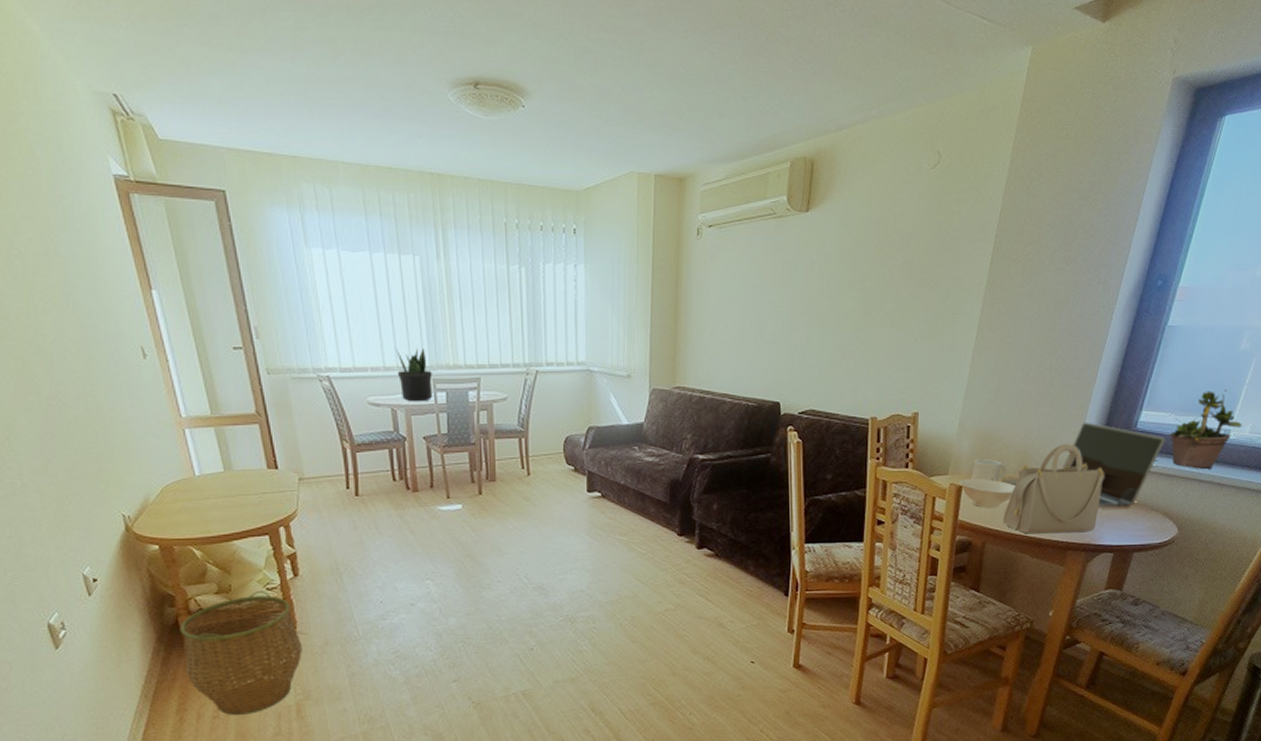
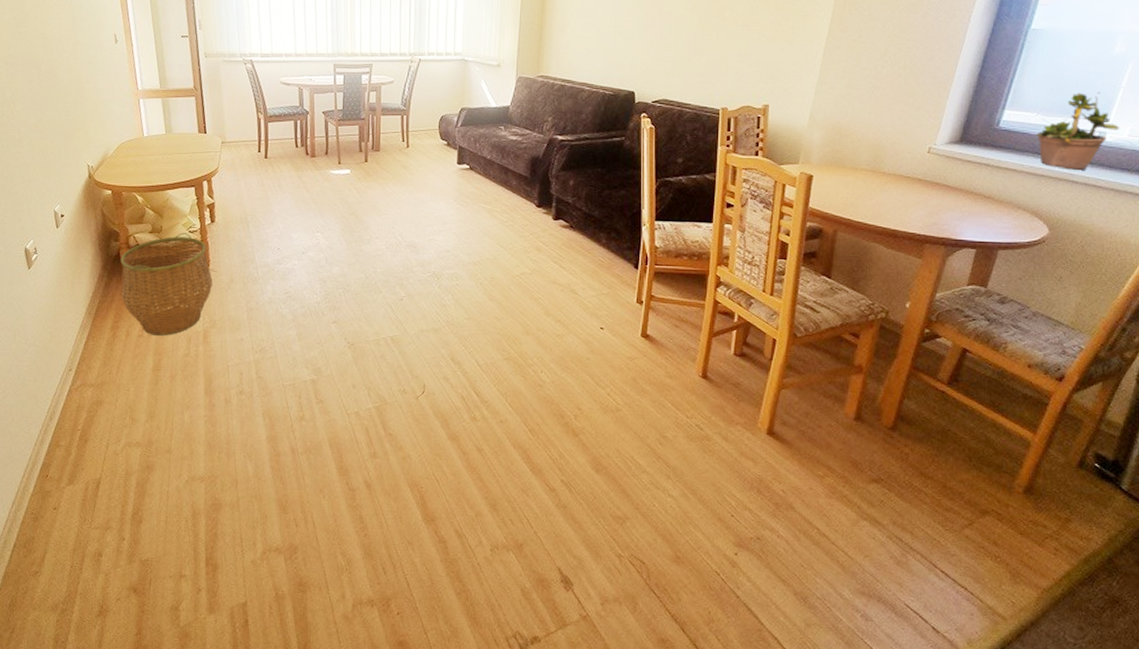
planter: present [396,348,433,402] -> none [305,39,334,83]
bowl: present [960,478,1015,509] -> none [810,168,868,199]
mug: present [970,459,1006,481] -> none [821,151,858,172]
laptop: present [1002,422,1165,508] -> none [854,119,1032,205]
handbag: present [1002,444,1105,534] -> none [855,139,965,227]

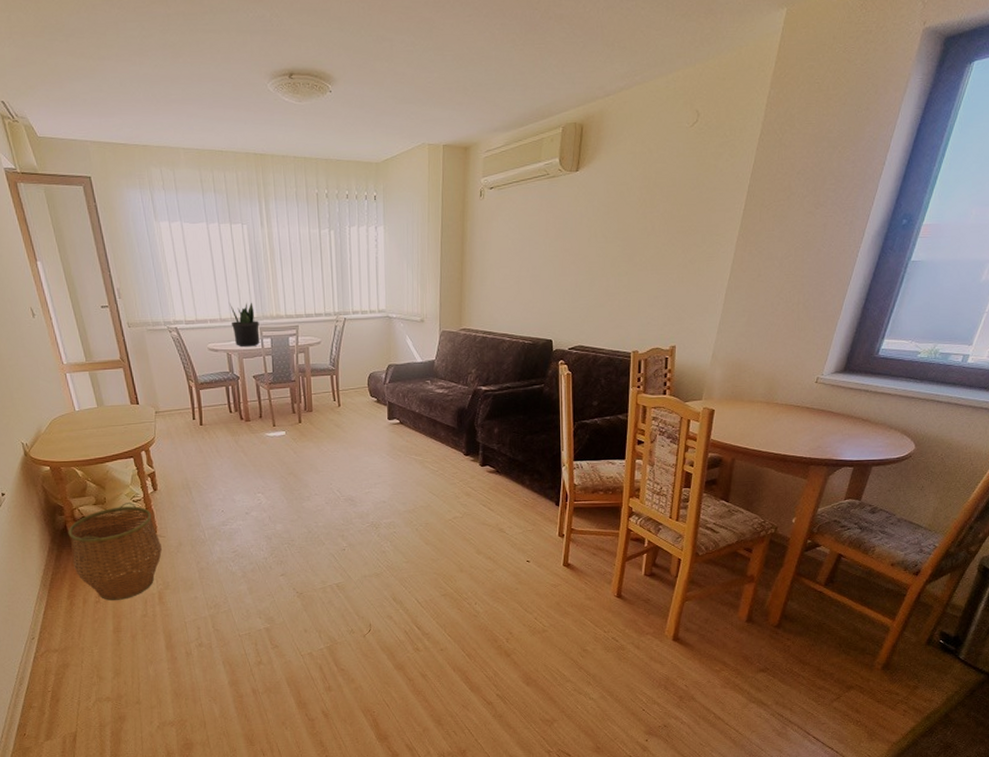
planter: none [305,39,334,83] -> present [230,302,260,347]
potted plant: present [1034,91,1119,171] -> none [908,317,980,392]

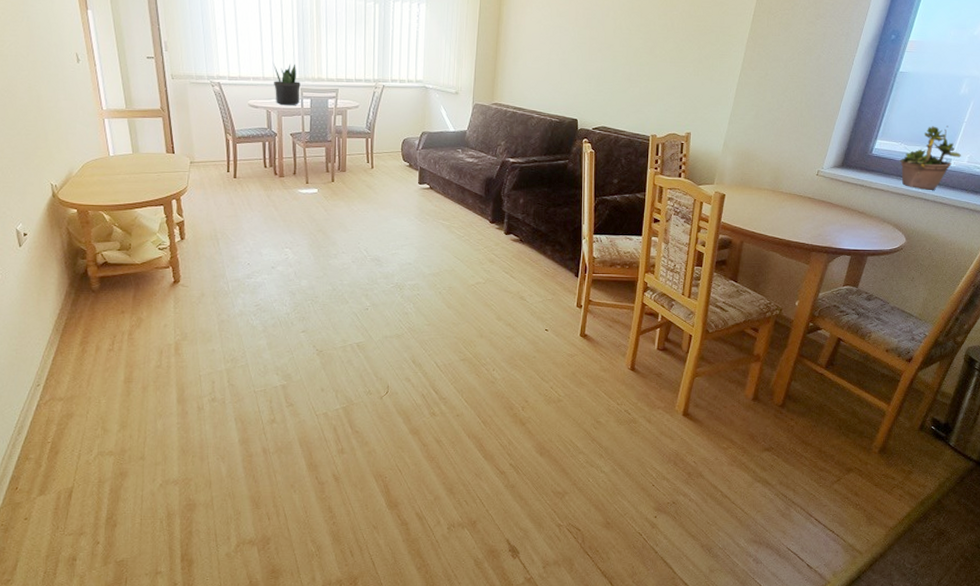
basket: present [68,503,163,600] -> none [88,250,184,349]
potted plant: none [908,317,980,392] -> present [898,125,961,191]

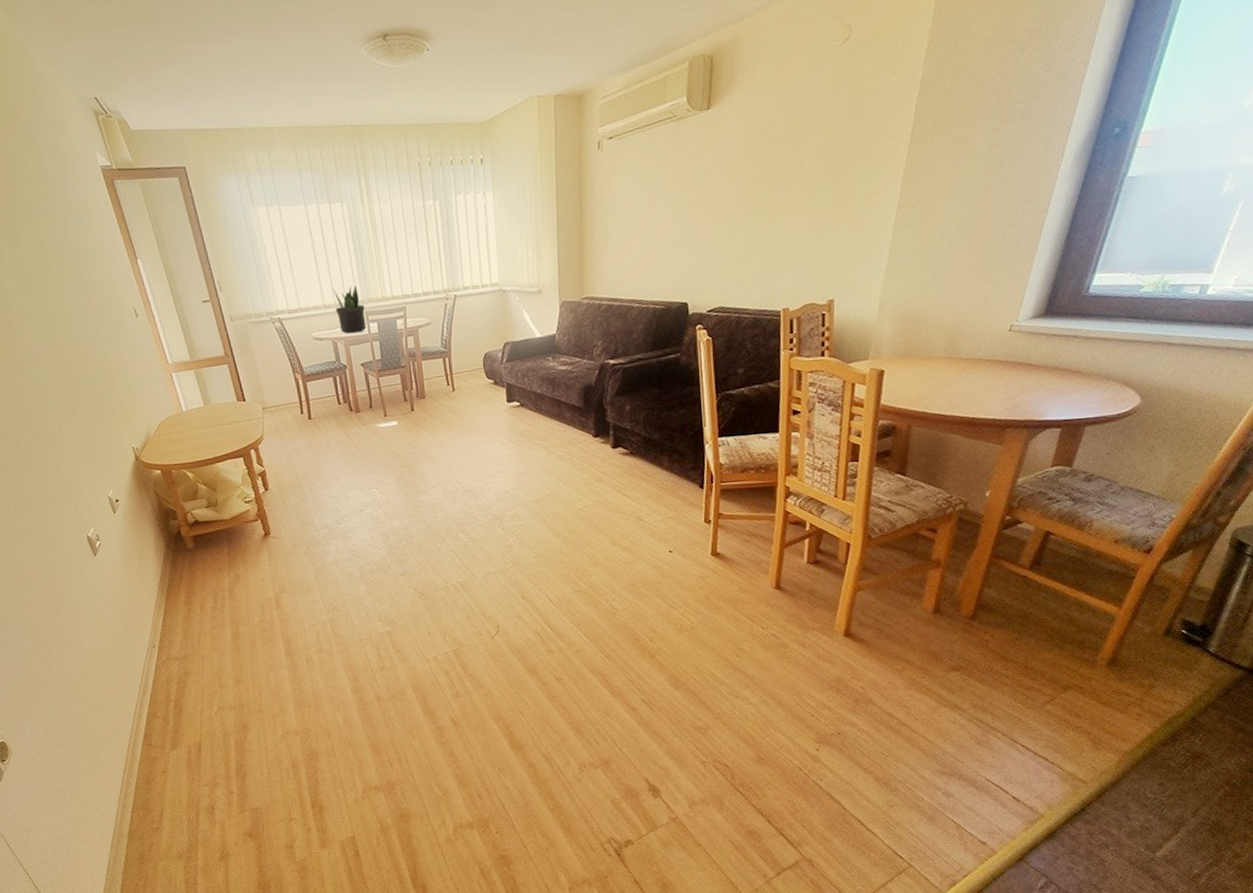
potted plant: present [898,125,961,191] -> none [1128,240,1224,332]

